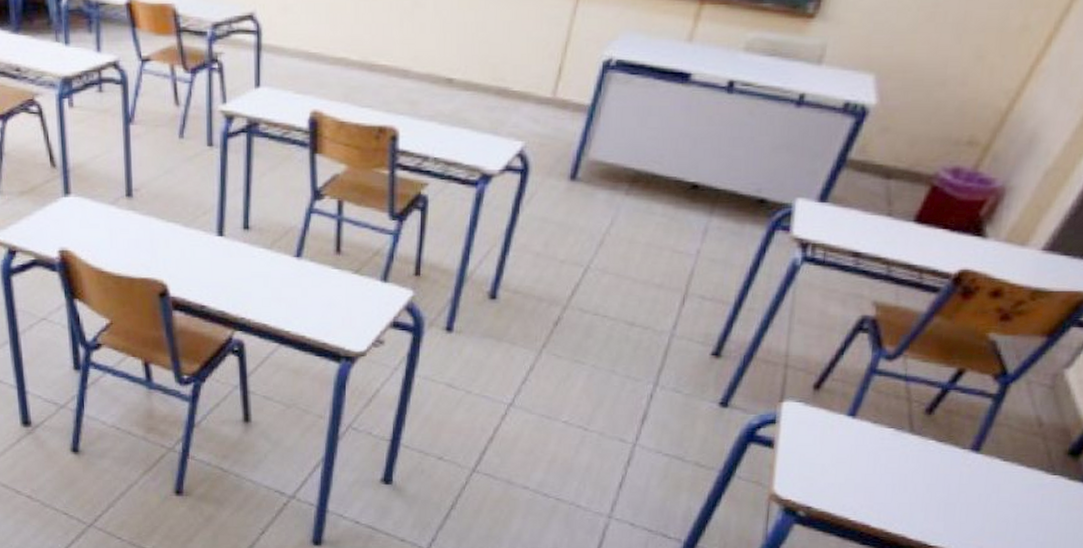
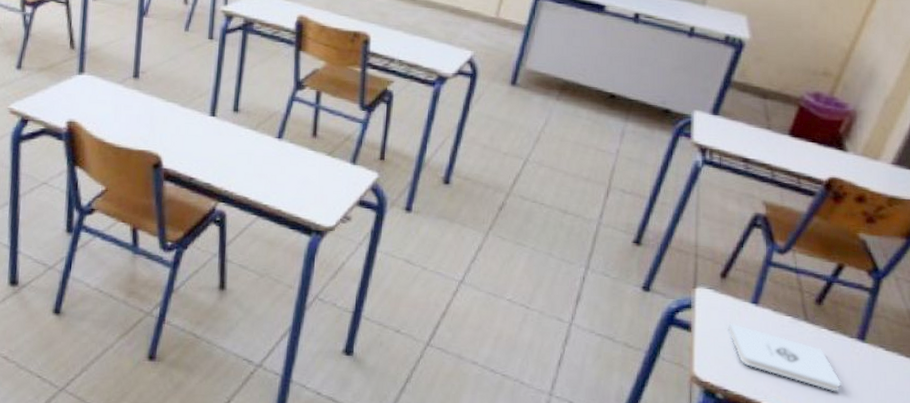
notepad: none [817,437,946,506] -> present [727,322,842,392]

